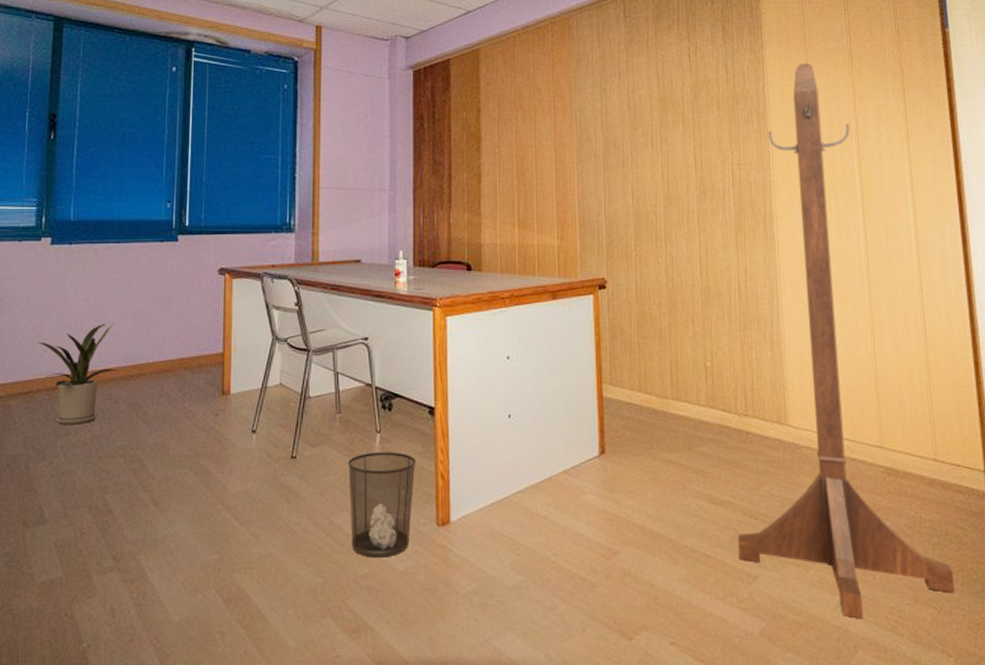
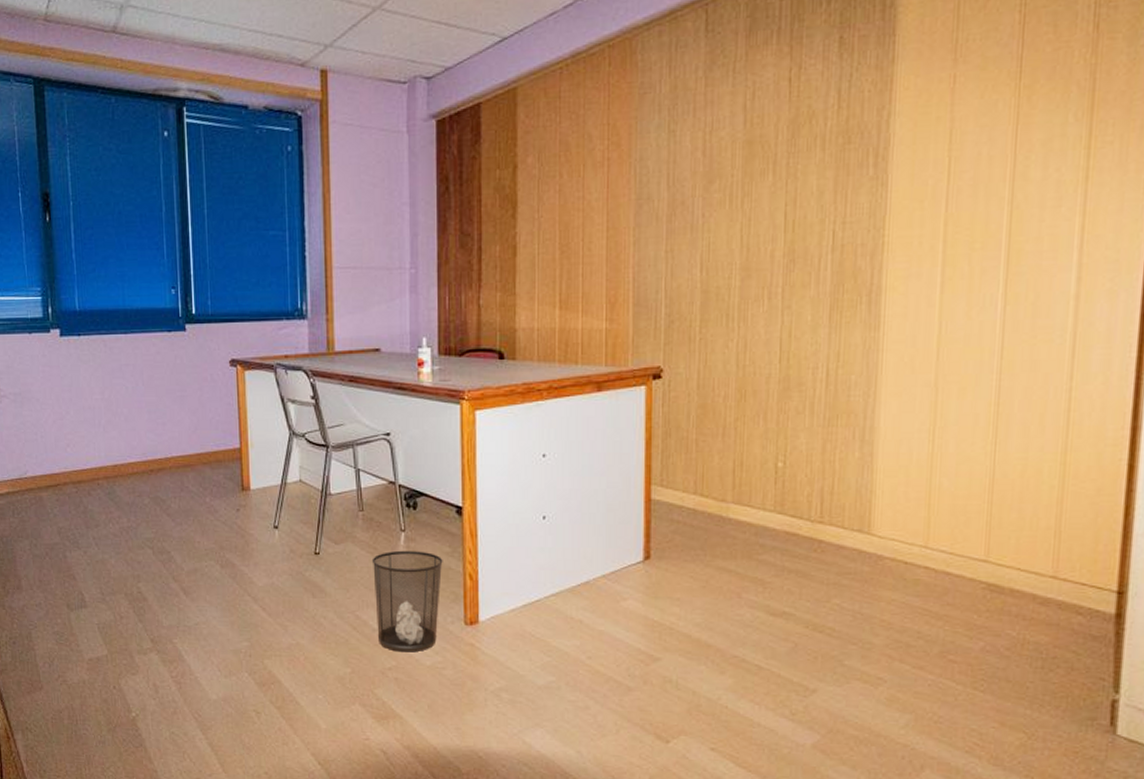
house plant: present [37,323,119,425] -> none [59,417,139,517]
coat rack: present [737,62,954,619] -> none [795,80,1054,739]

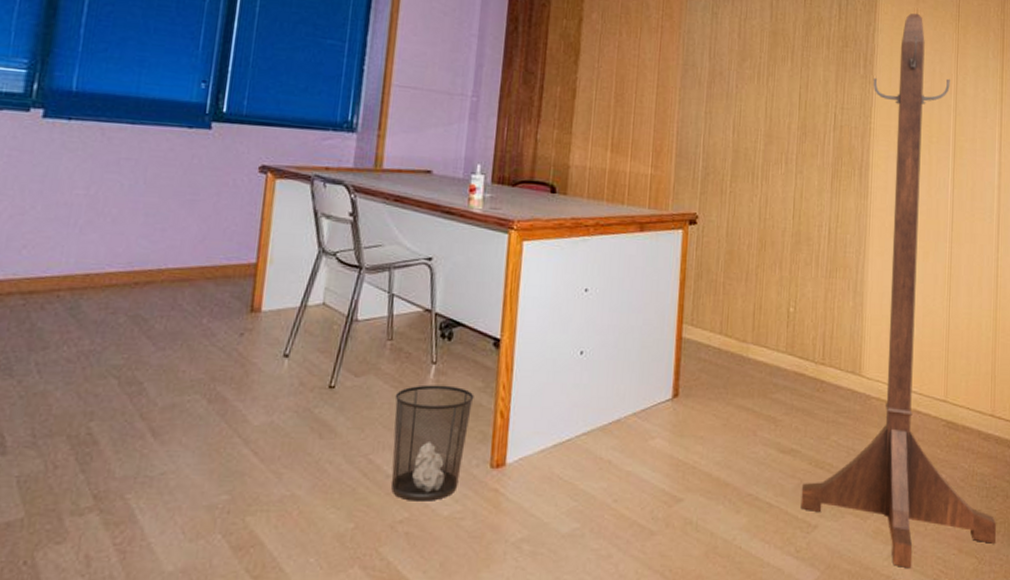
coat rack: none [795,80,1054,739] -> present [800,13,996,569]

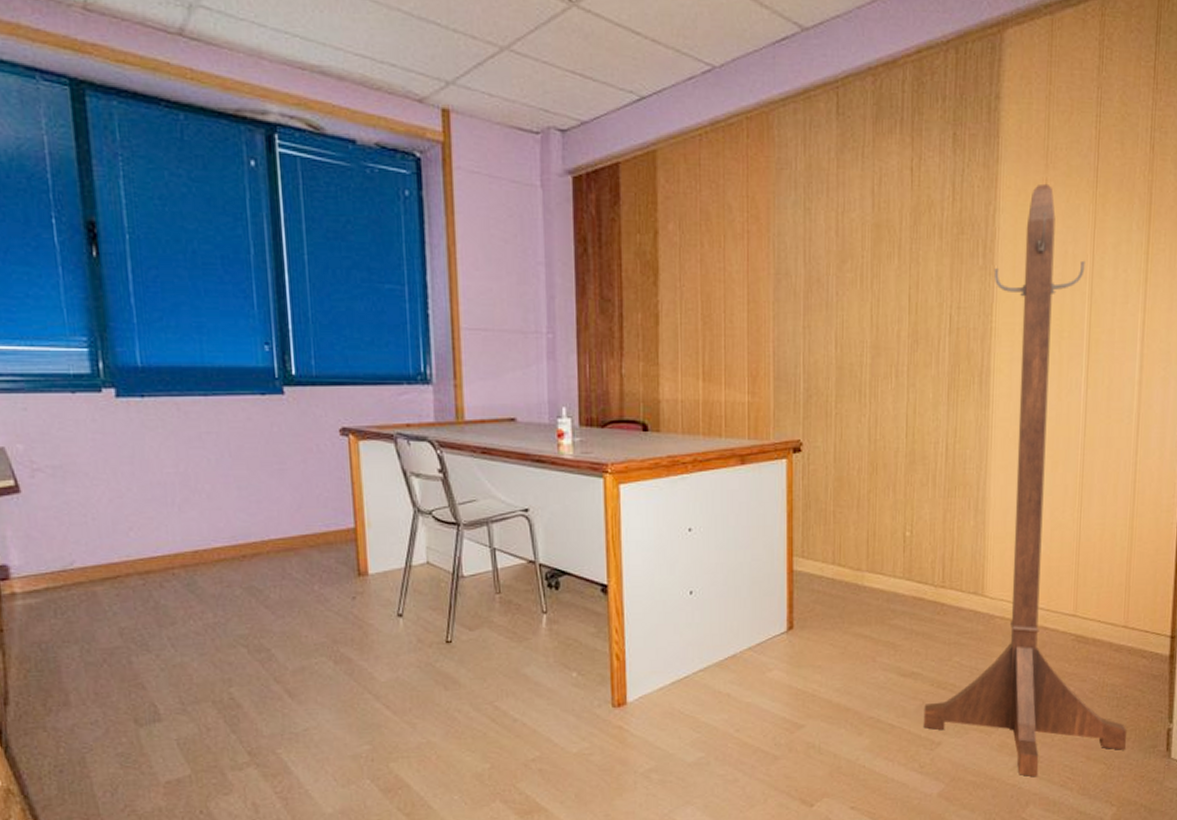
waste bin: present [390,384,474,501] -> none [511,633,588,741]

